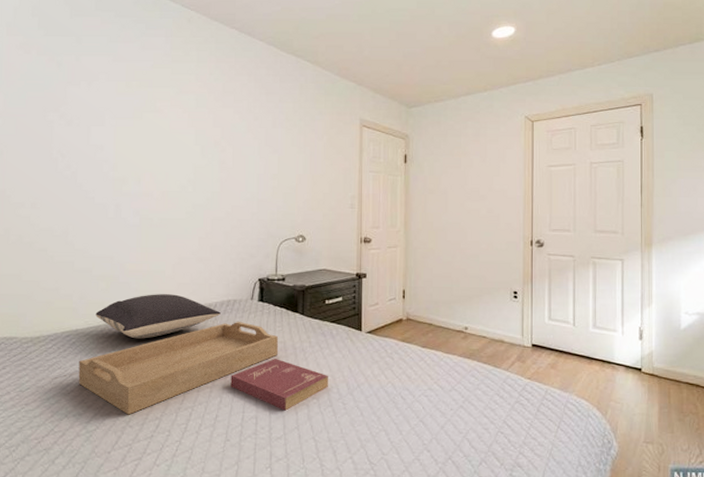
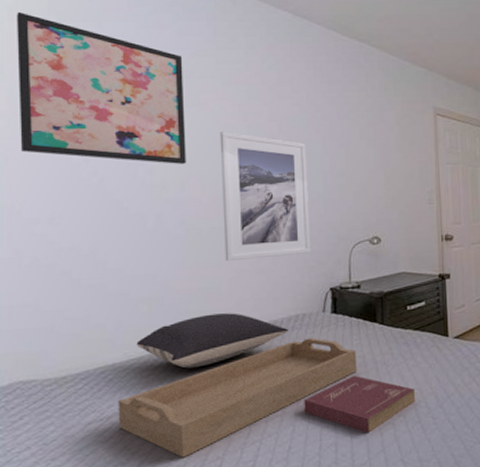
wall art: none [12,27,144,163] -> present [16,11,186,165]
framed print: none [171,134,245,249] -> present [220,130,311,262]

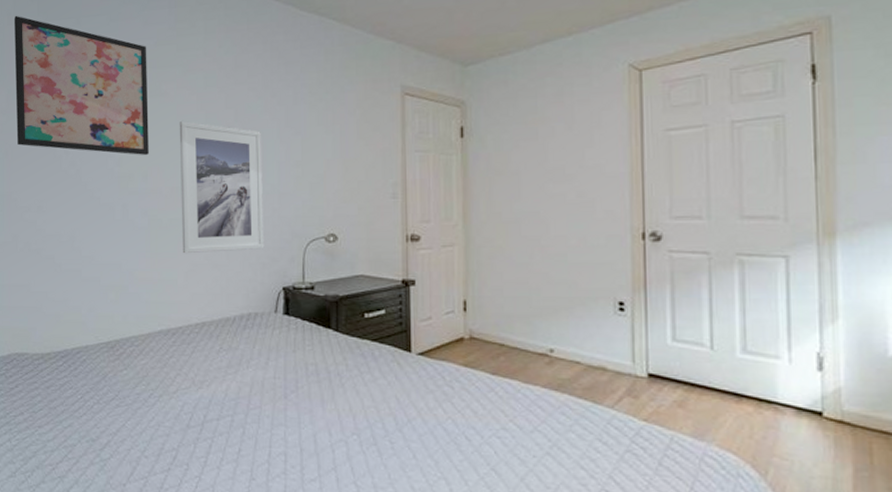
serving tray: present [118,337,356,458] -> none [90,338,308,444]
pillow: present [136,313,288,368] -> none [105,306,240,357]
book: present [304,376,415,433] -> none [254,384,371,448]

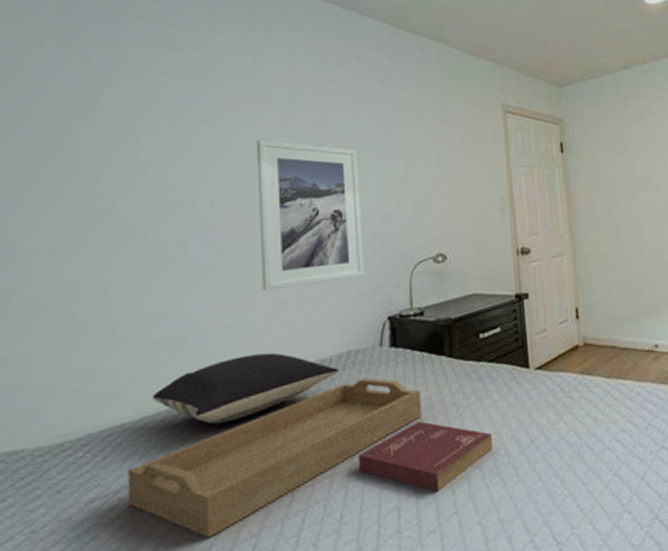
wall art: present [13,15,149,156] -> none [16,12,216,180]
serving tray: none [90,338,308,444] -> present [127,377,421,539]
pillow: none [105,306,240,357] -> present [152,352,339,424]
book: none [254,384,371,448] -> present [358,421,493,492]

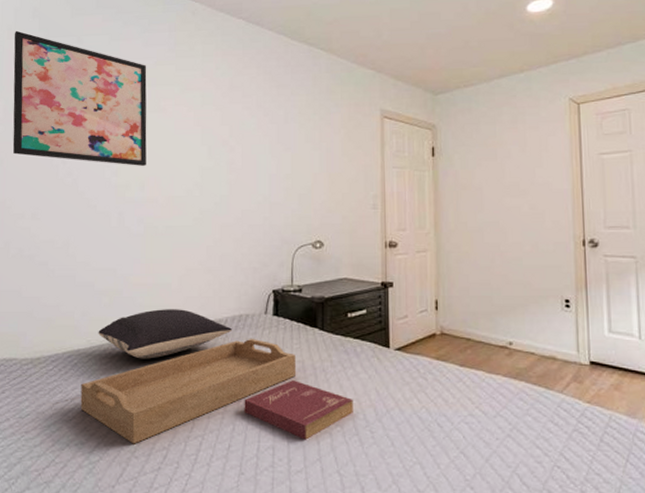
wall art: none [16,12,216,180] -> present [12,30,147,167]
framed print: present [256,139,365,291] -> none [176,134,256,259]

